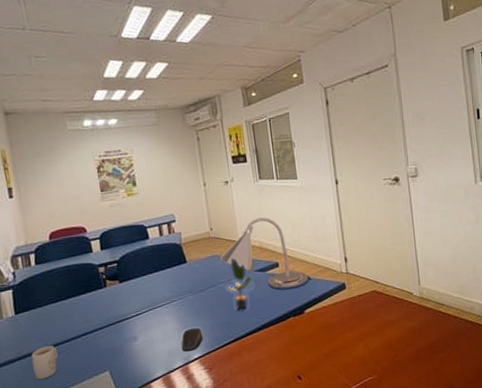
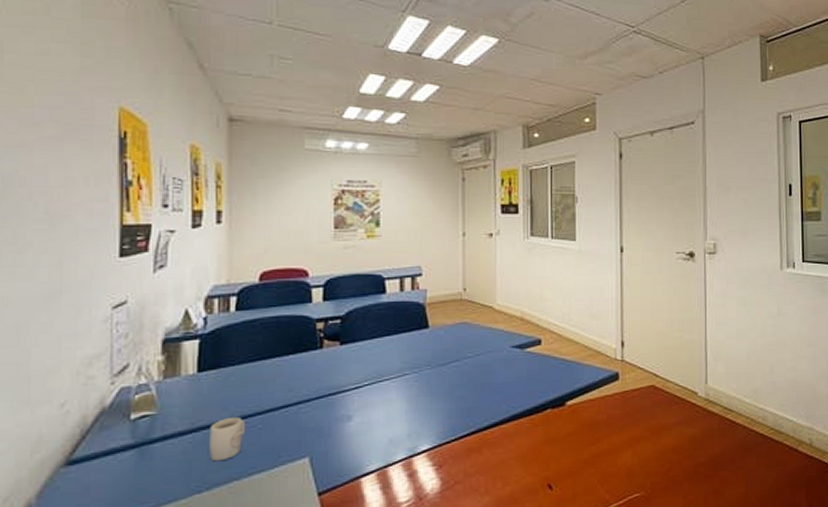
computer mouse: present [182,328,203,352] -> none [408,411,436,441]
table lamp: present [219,217,312,290] -> none [469,282,579,374]
potted plant: present [229,258,254,310] -> none [477,328,508,394]

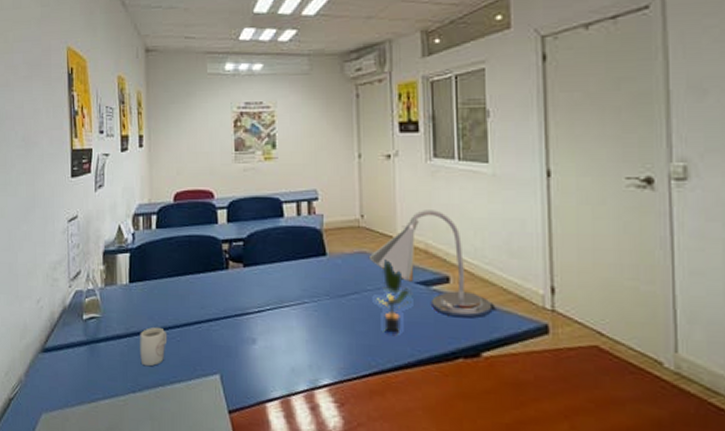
table lamp: none [469,282,579,374] -> present [368,210,496,319]
potted plant: none [477,328,508,394] -> present [377,259,412,333]

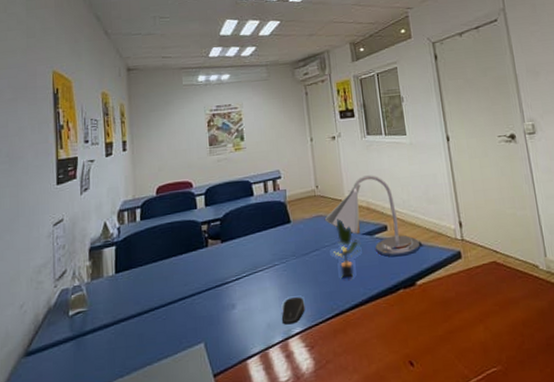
mug: present [140,327,168,367] -> none [127,309,154,349]
computer mouse: none [309,343,337,374] -> present [282,297,305,325]

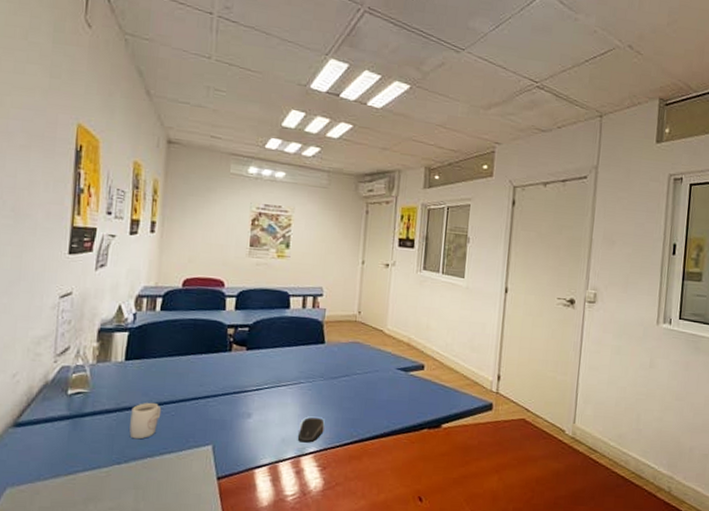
mug: none [127,309,154,349] -> present [129,402,162,440]
table lamp: present [324,175,423,257] -> none [361,311,457,398]
potted plant: present [334,219,361,278] -> none [364,349,392,409]

